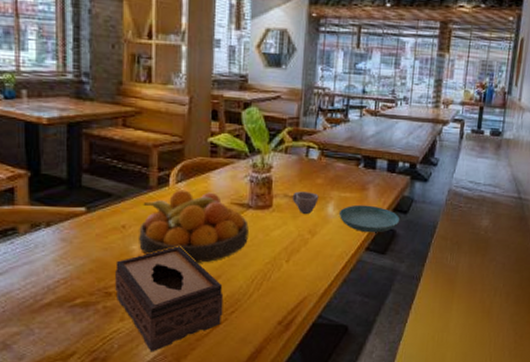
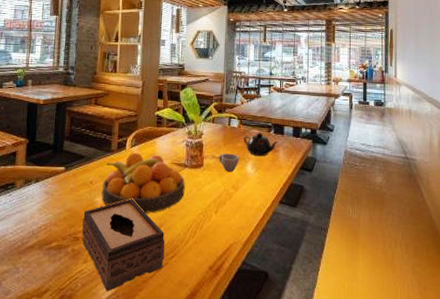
teapot: none [324,165,369,196] -> present [243,132,279,157]
saucer: present [338,204,400,233] -> none [256,164,307,189]

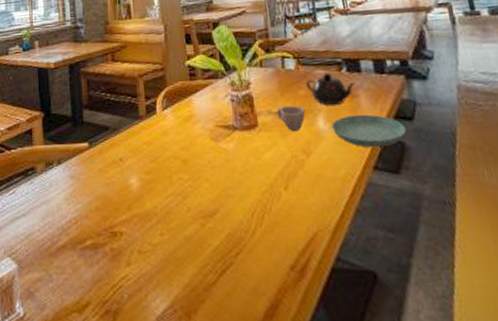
tissue box: present [82,198,165,292] -> none [117,177,228,305]
fruit bowl: present [102,152,185,213] -> none [135,116,240,195]
saucer: none [256,164,307,189] -> present [331,114,407,148]

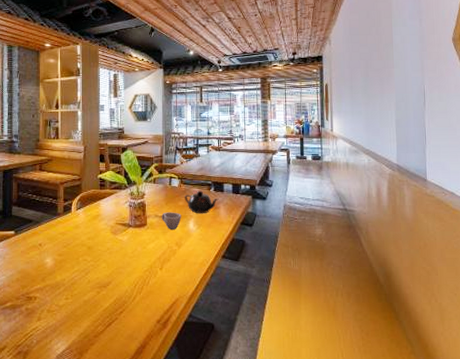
saucer: present [331,114,407,148] -> none [198,220,248,244]

